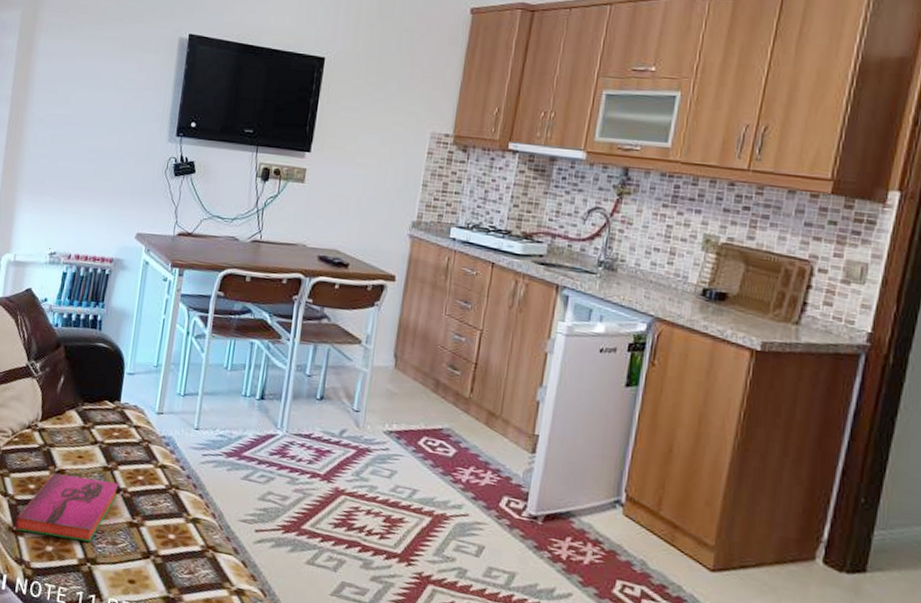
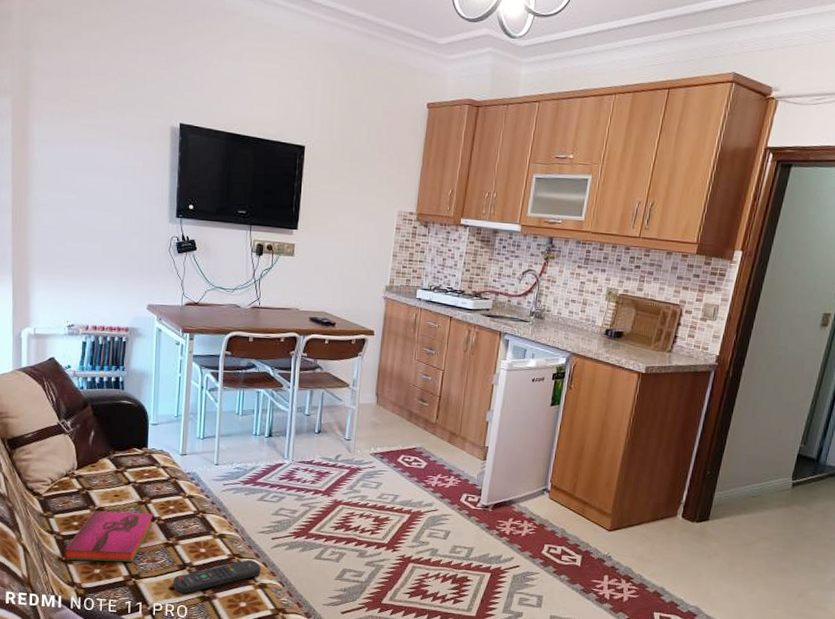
remote control: none [133,554,239,591] -> present [173,559,261,594]

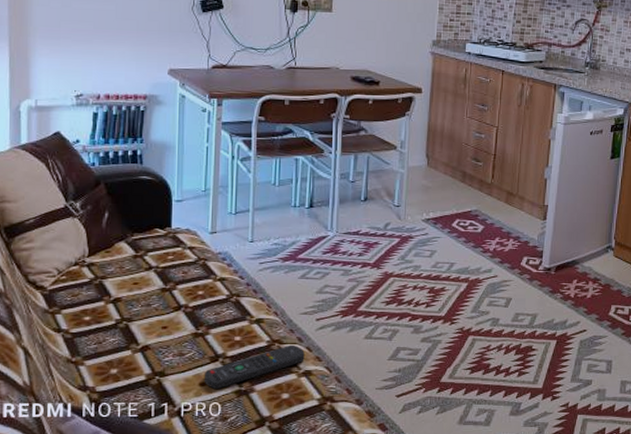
hardback book: present [63,511,153,562] -> none [73,300,179,361]

